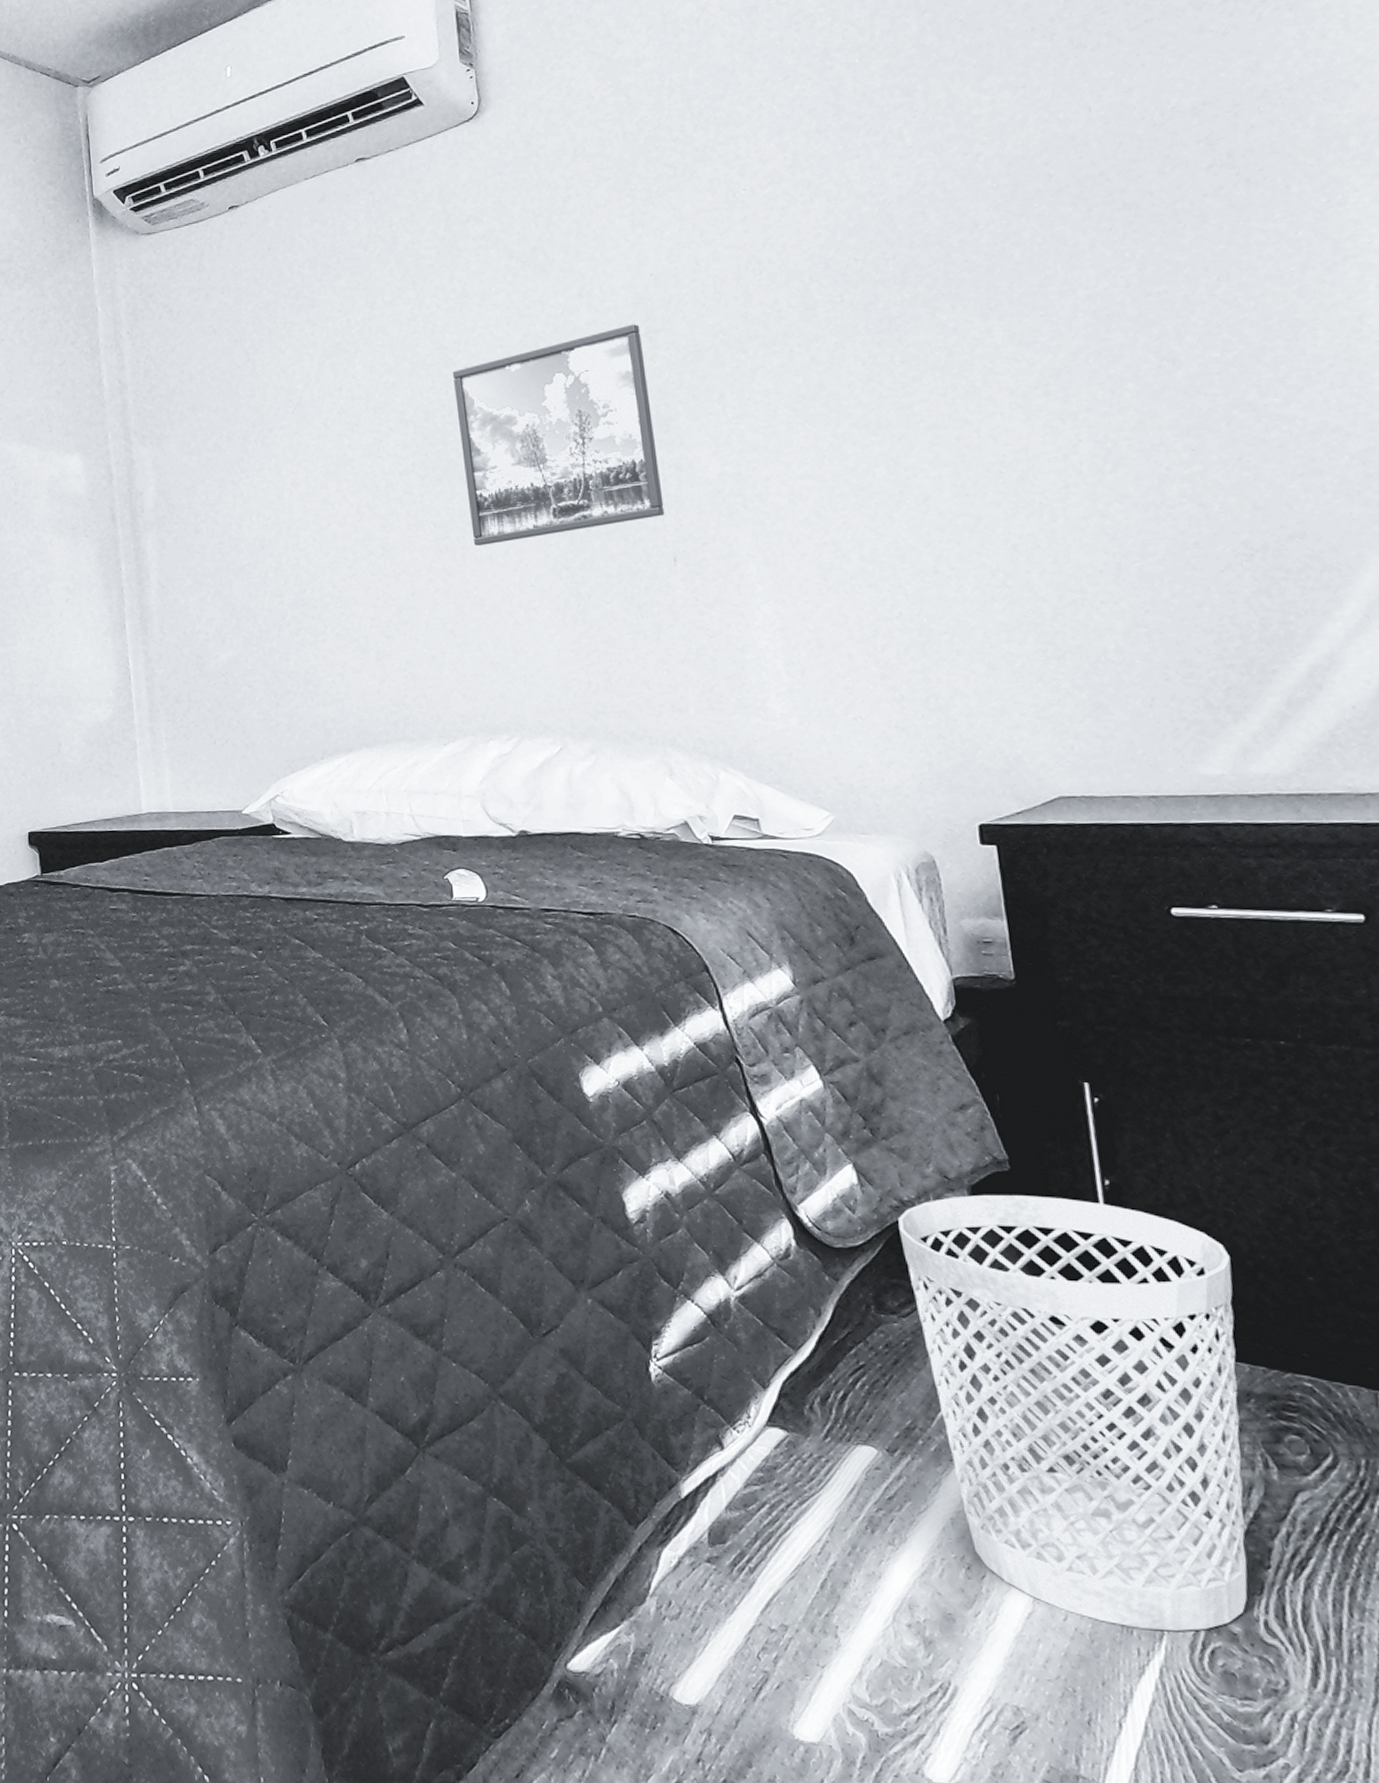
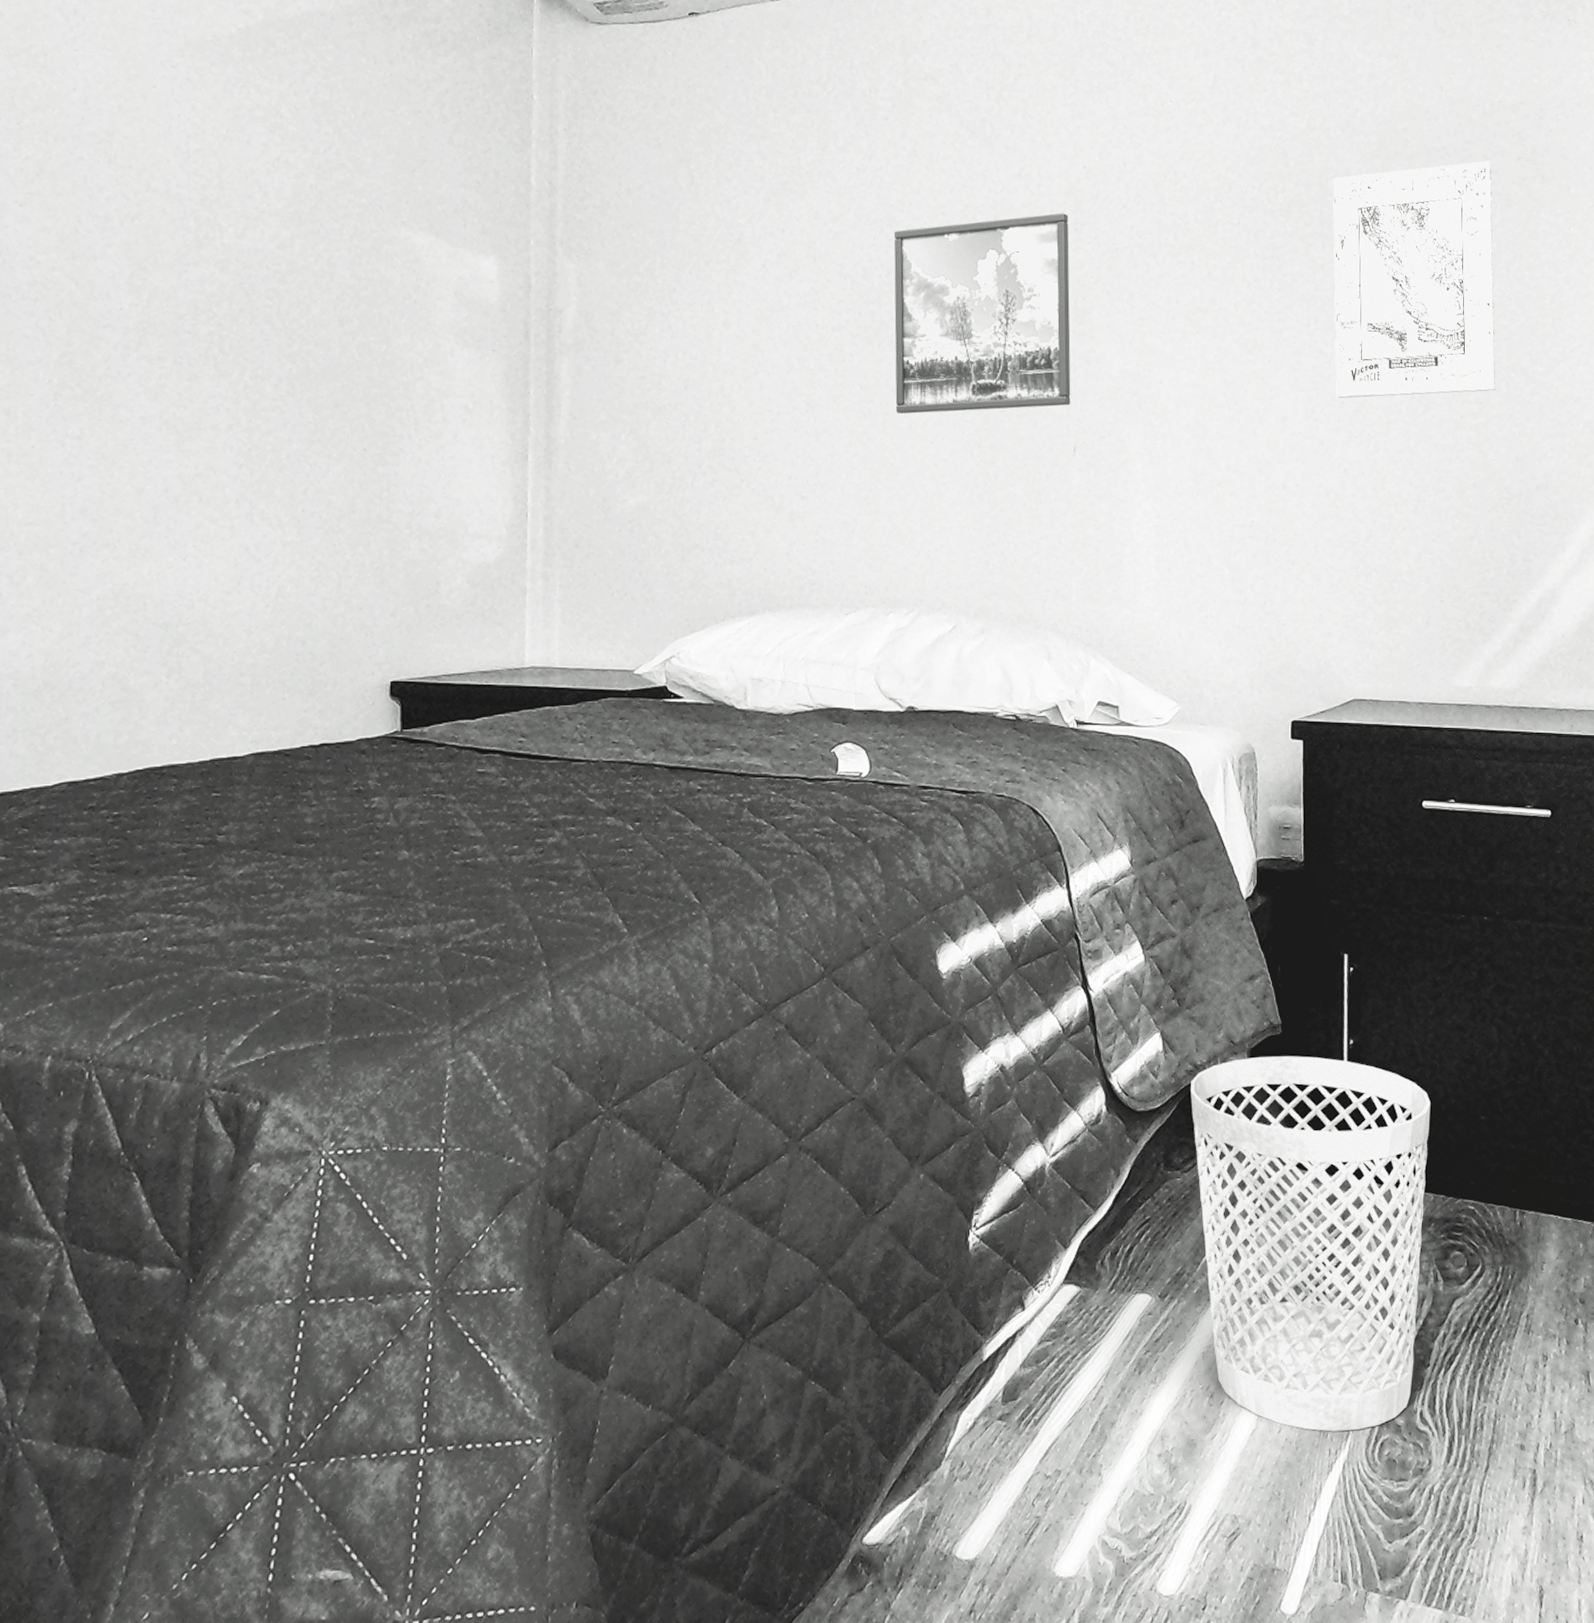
wall art: none [957,176,1213,468] -> present [1333,161,1496,398]

